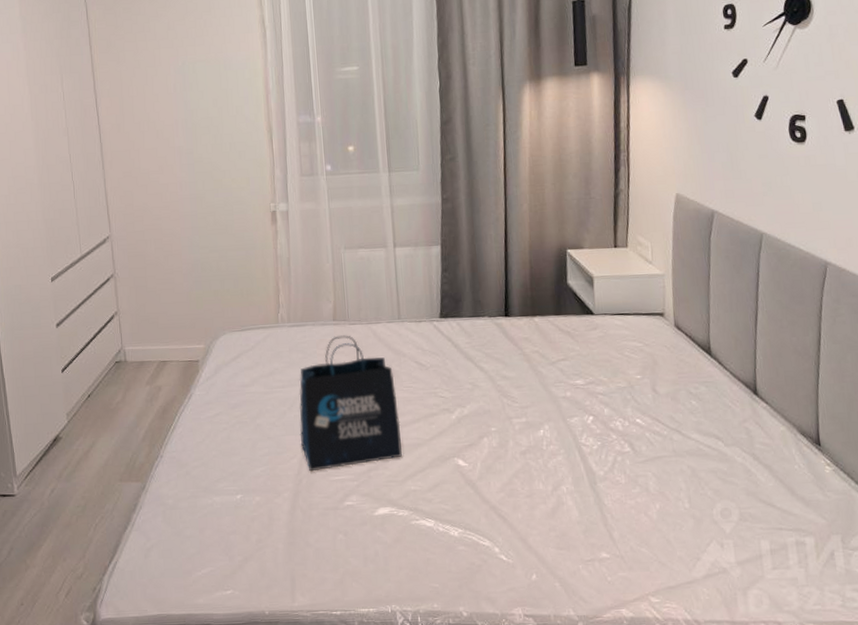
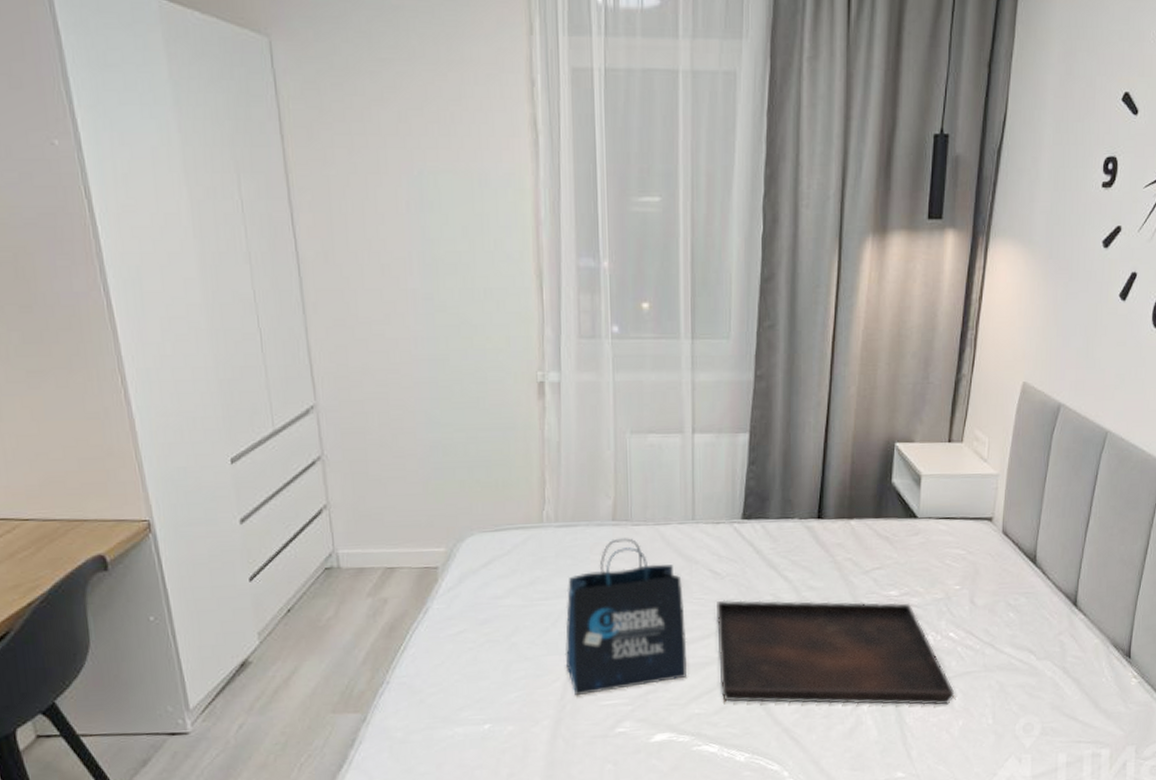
serving tray: none [424,388,649,489] -> present [716,599,955,706]

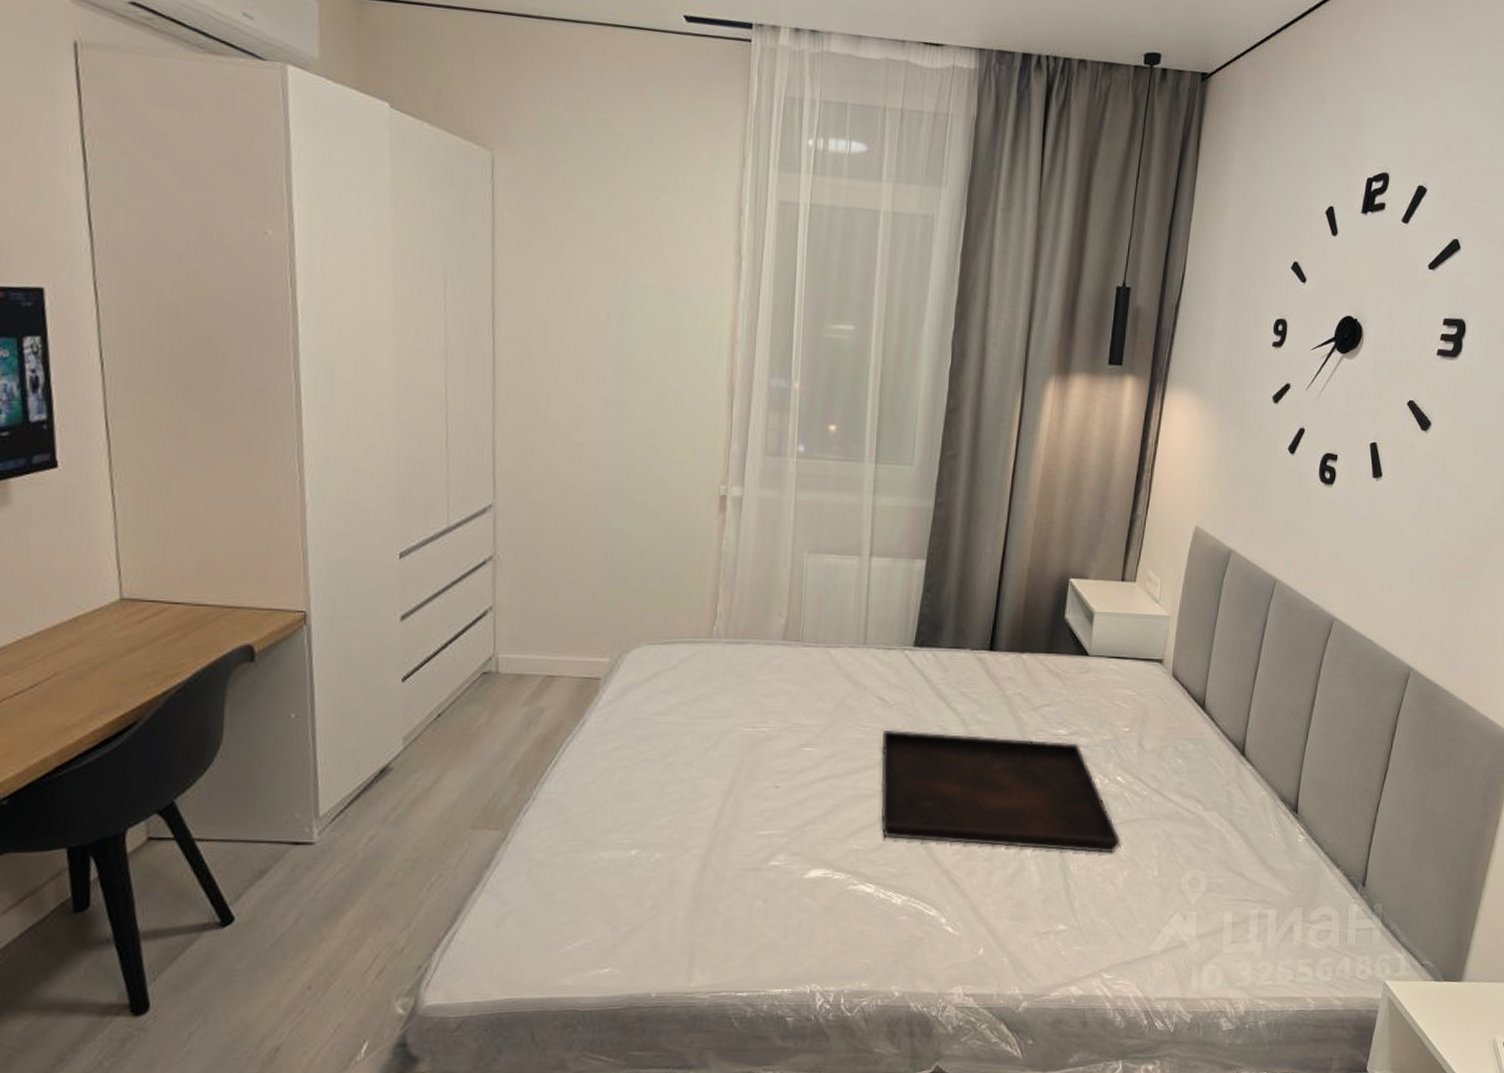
tote bag: present [565,538,687,695] -> none [722,659,850,823]

